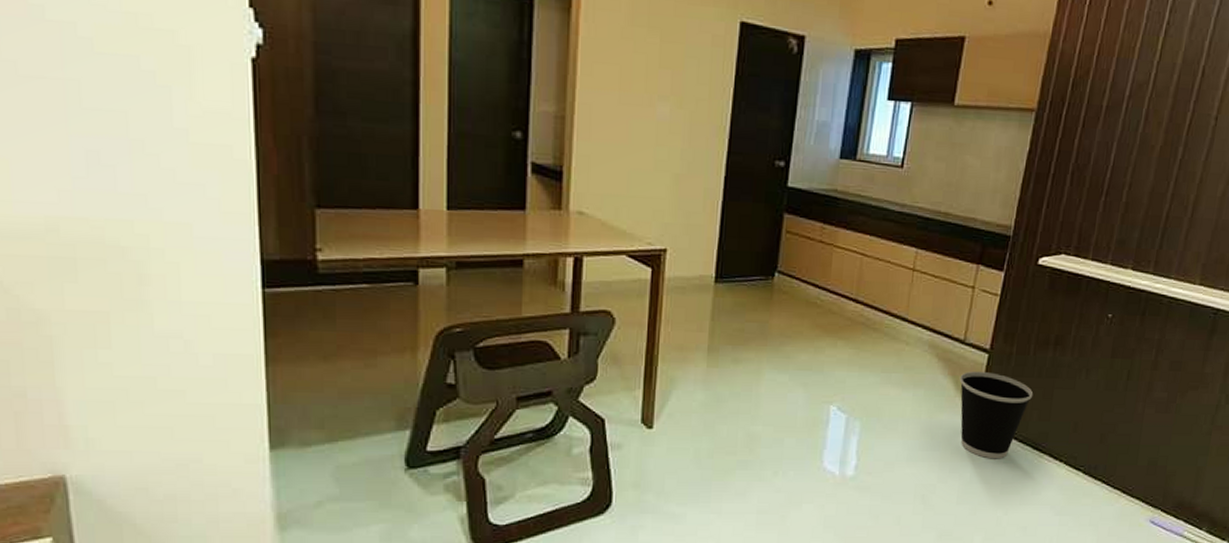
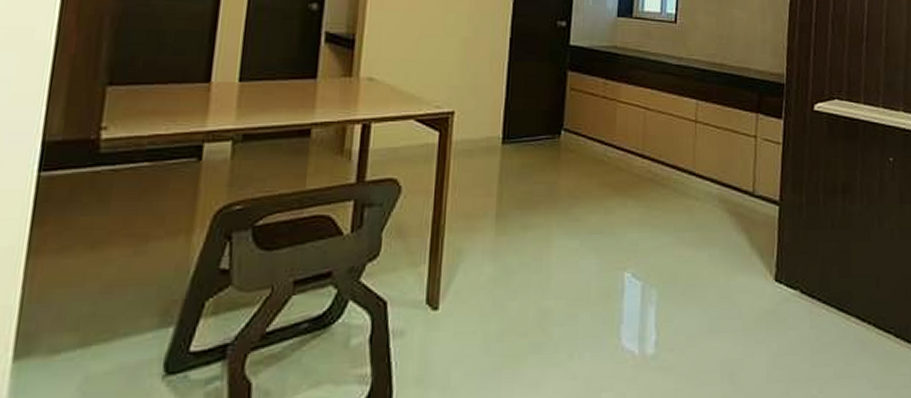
wastebasket: present [959,372,1034,459] -> none [753,226,830,325]

